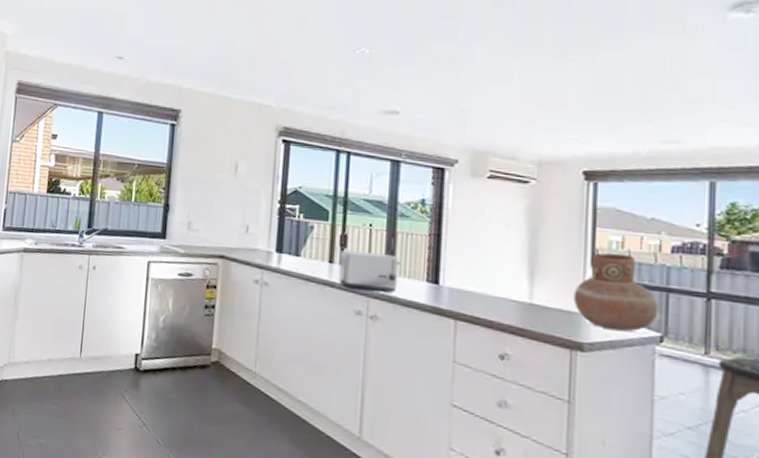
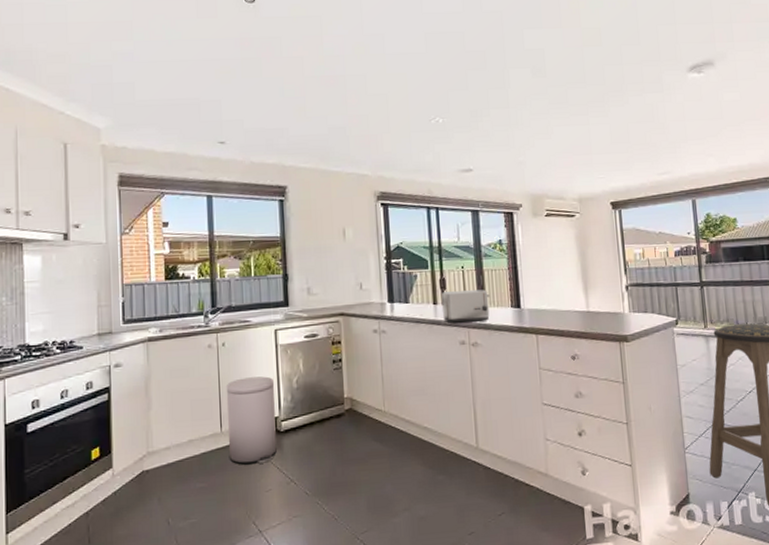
pedal bin: none [84,306,139,400] -> present [226,376,277,465]
vase: present [573,253,659,332] -> none [616,263,673,322]

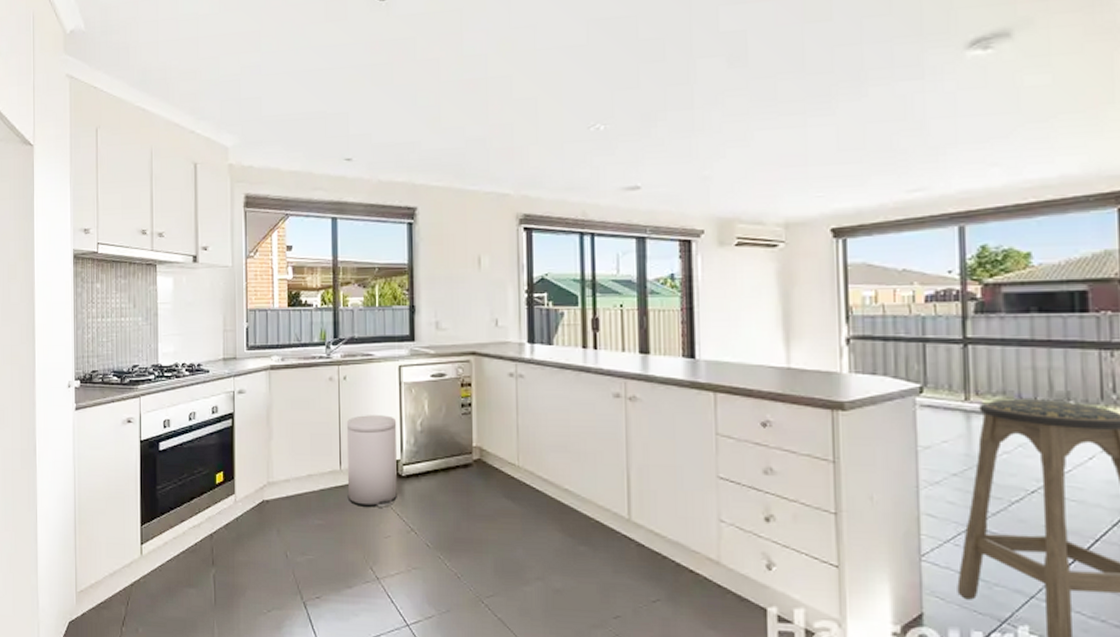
toaster: present [442,289,490,323] -> none [594,334,655,371]

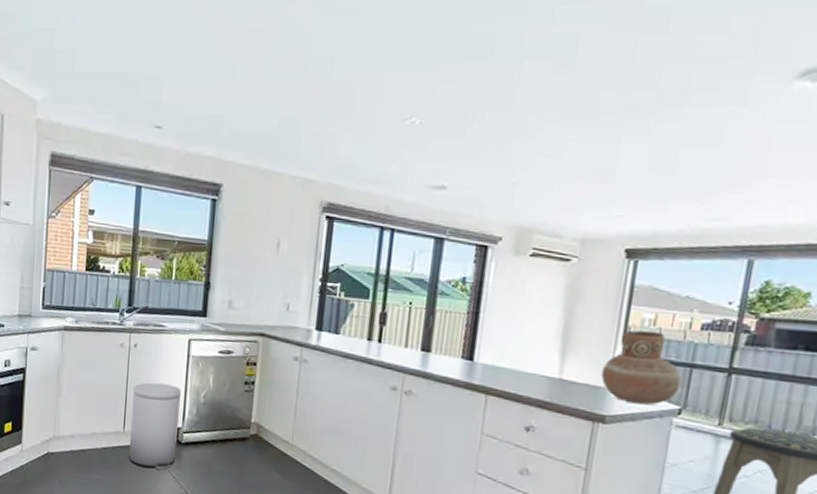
vase: none [830,309,917,386] -> present [600,330,682,405]

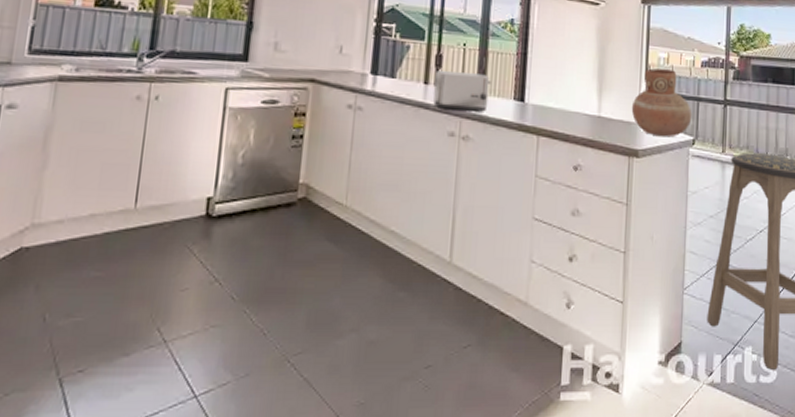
pedal bin: present [128,382,181,470] -> none [139,143,214,254]
toaster: none [376,328,437,369] -> present [433,71,491,112]

